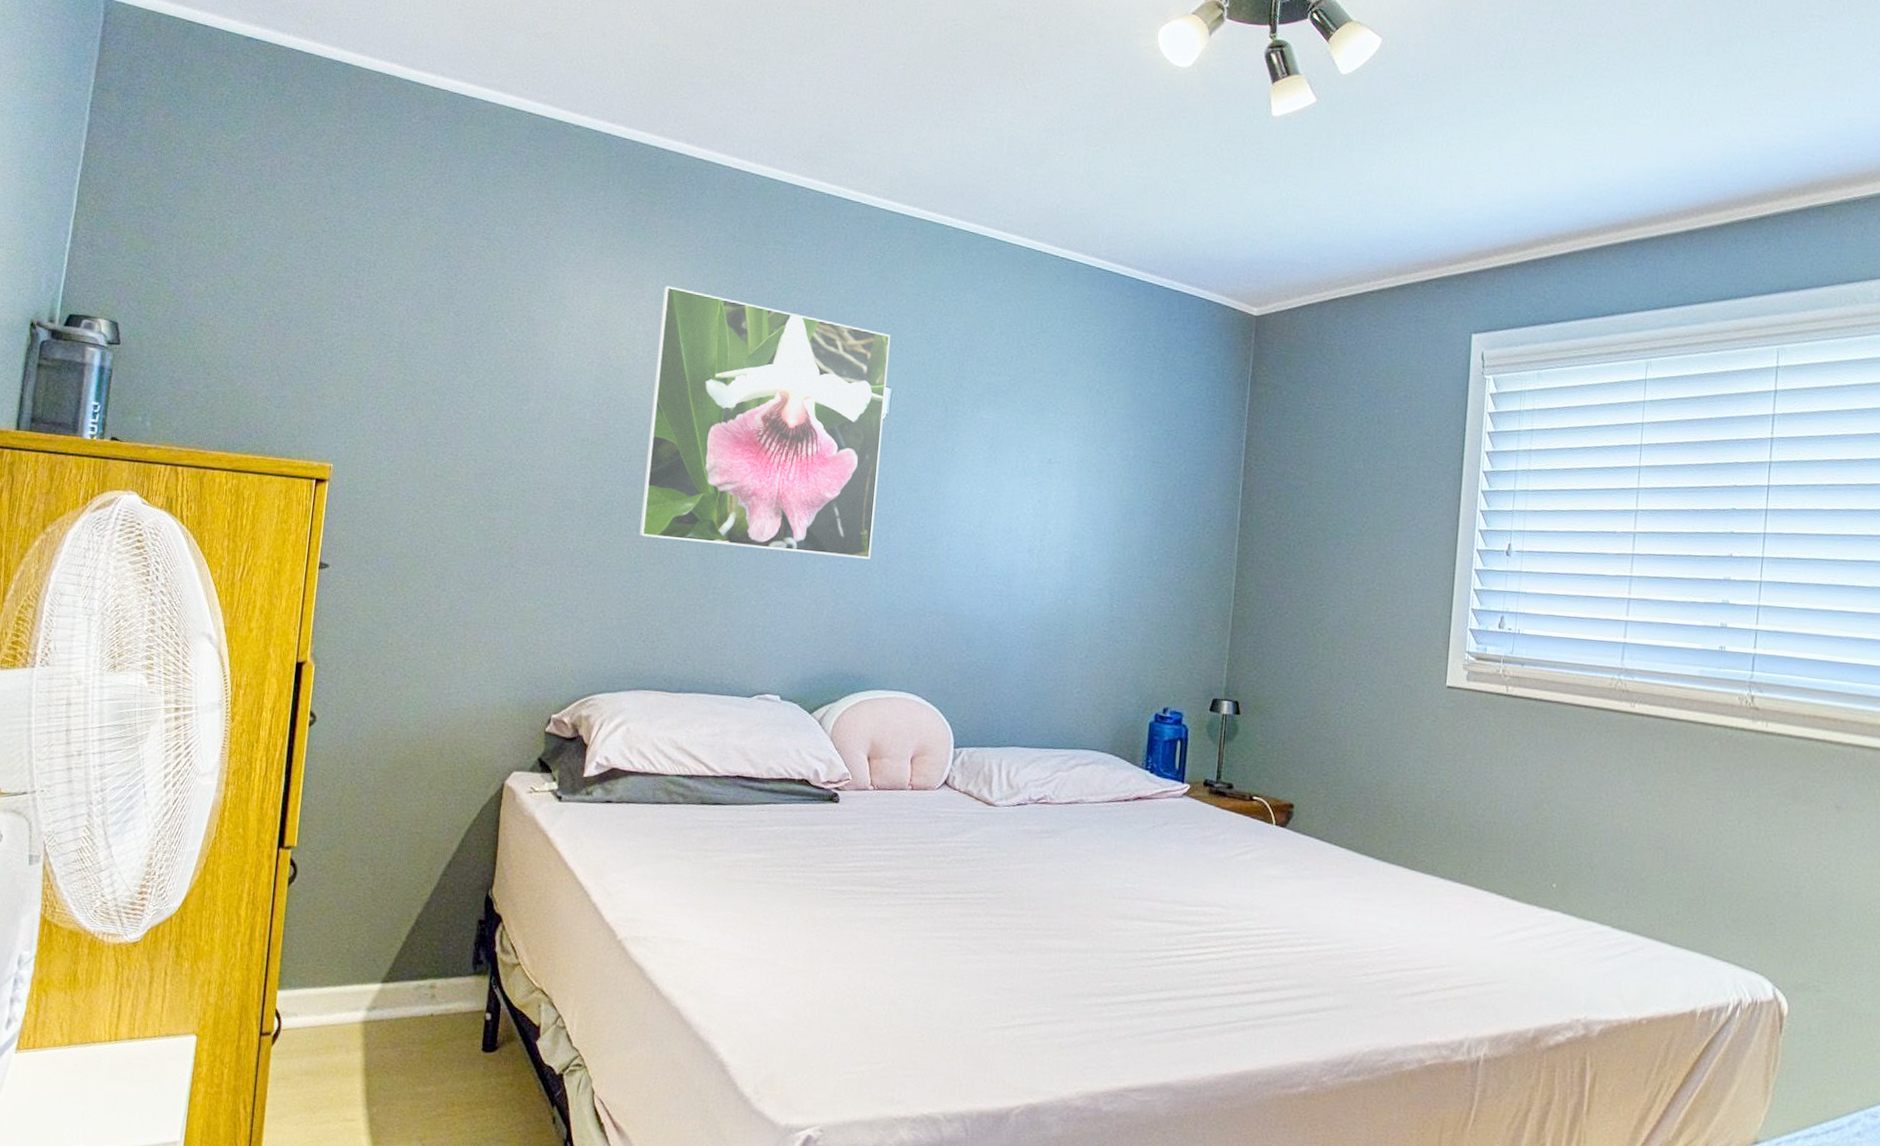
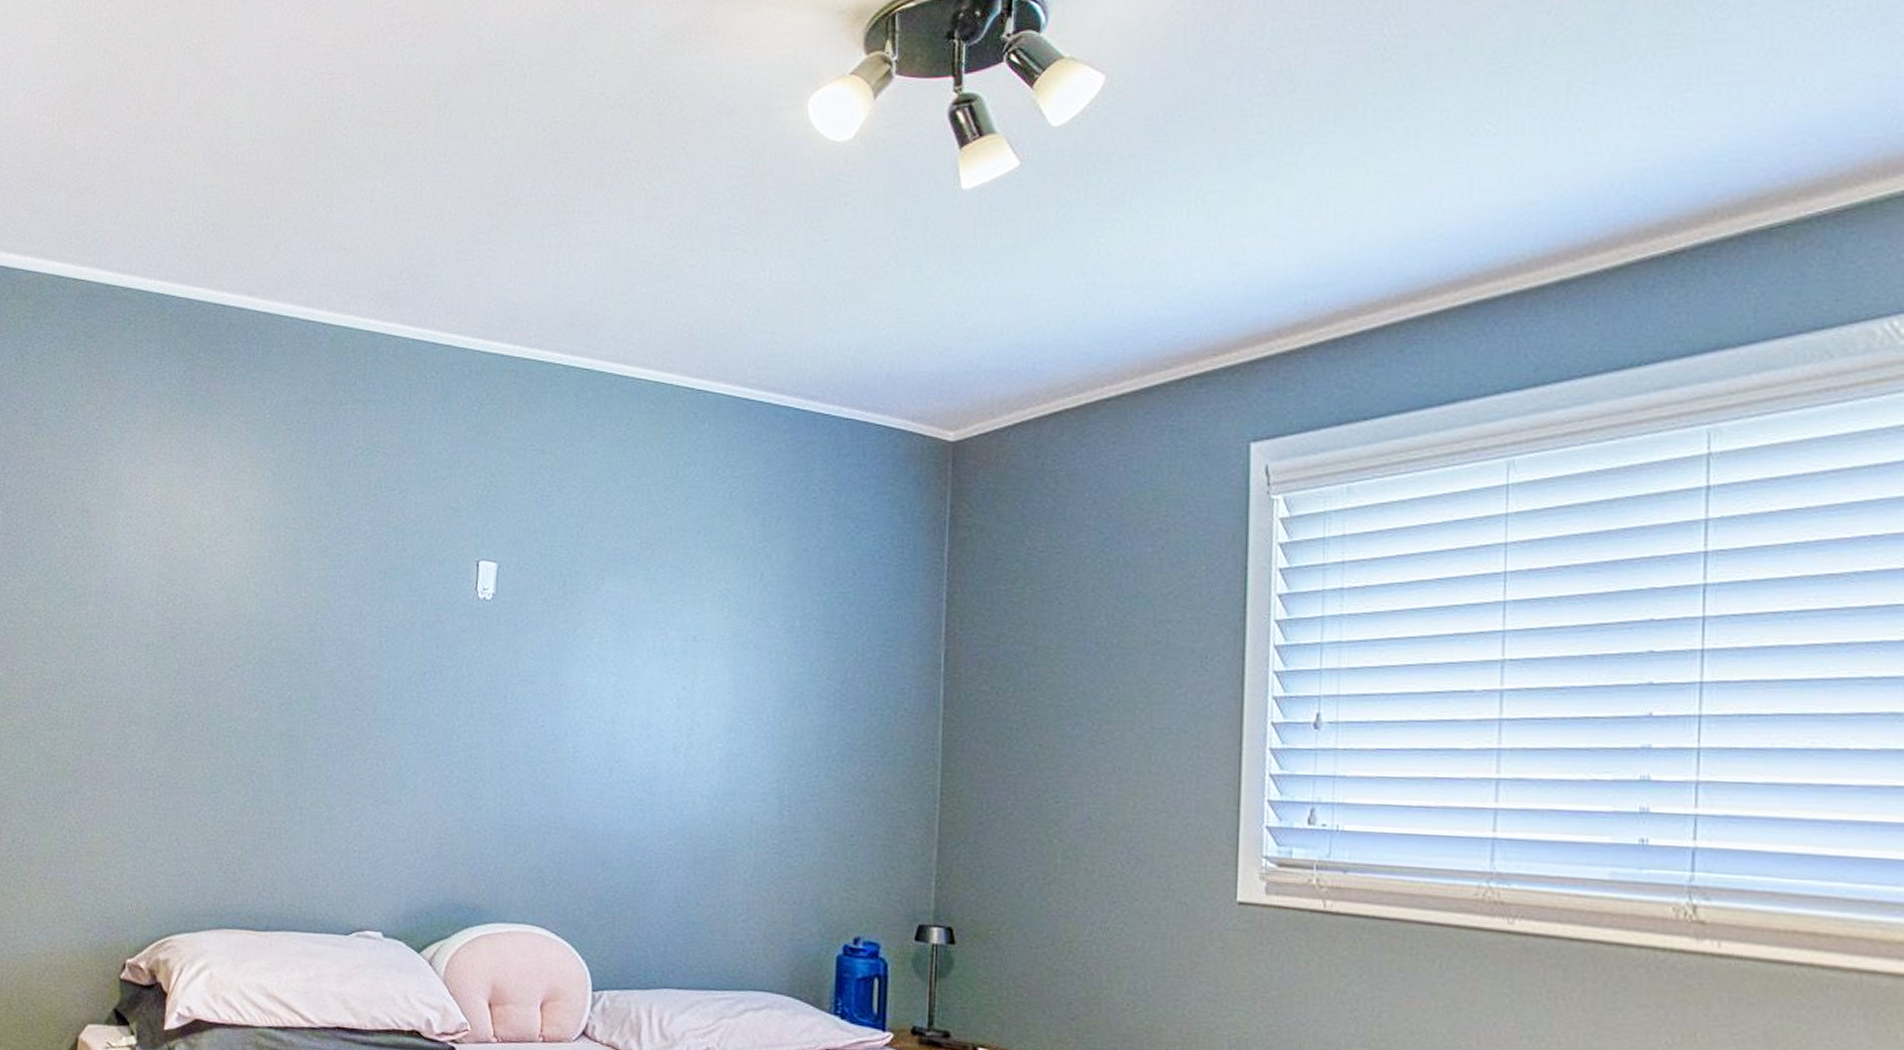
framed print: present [638,285,891,560] -> none [213,461,494,768]

